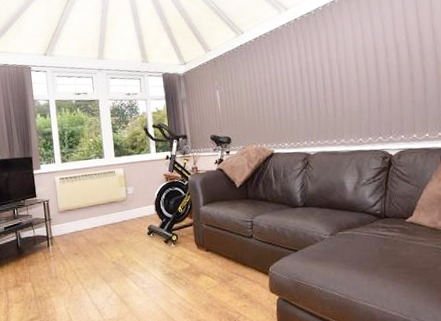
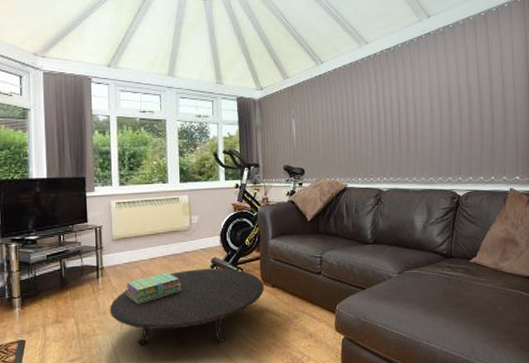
table: none [60,234,199,306] -> present [109,268,265,346]
stack of books: none [73,240,122,268] -> present [126,273,181,303]

